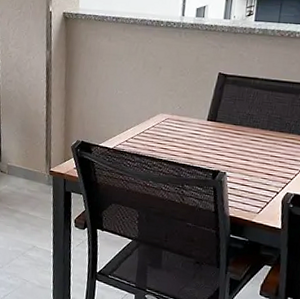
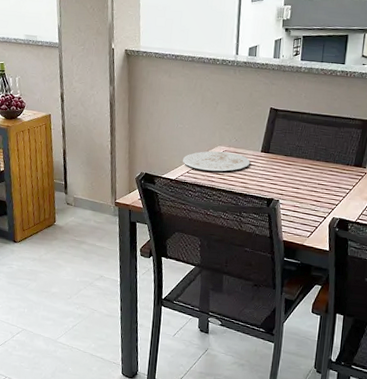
plate: none [121,118,195,141] -> present [182,151,251,172]

